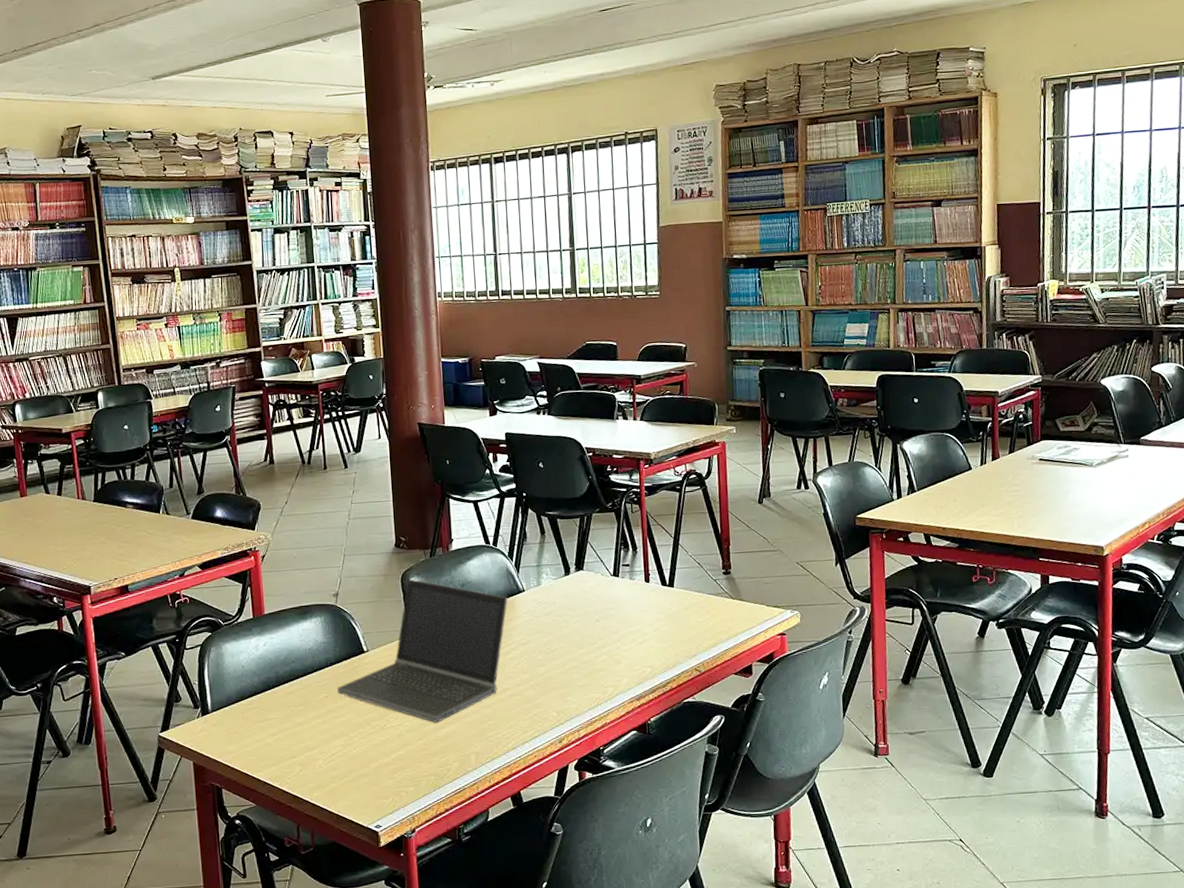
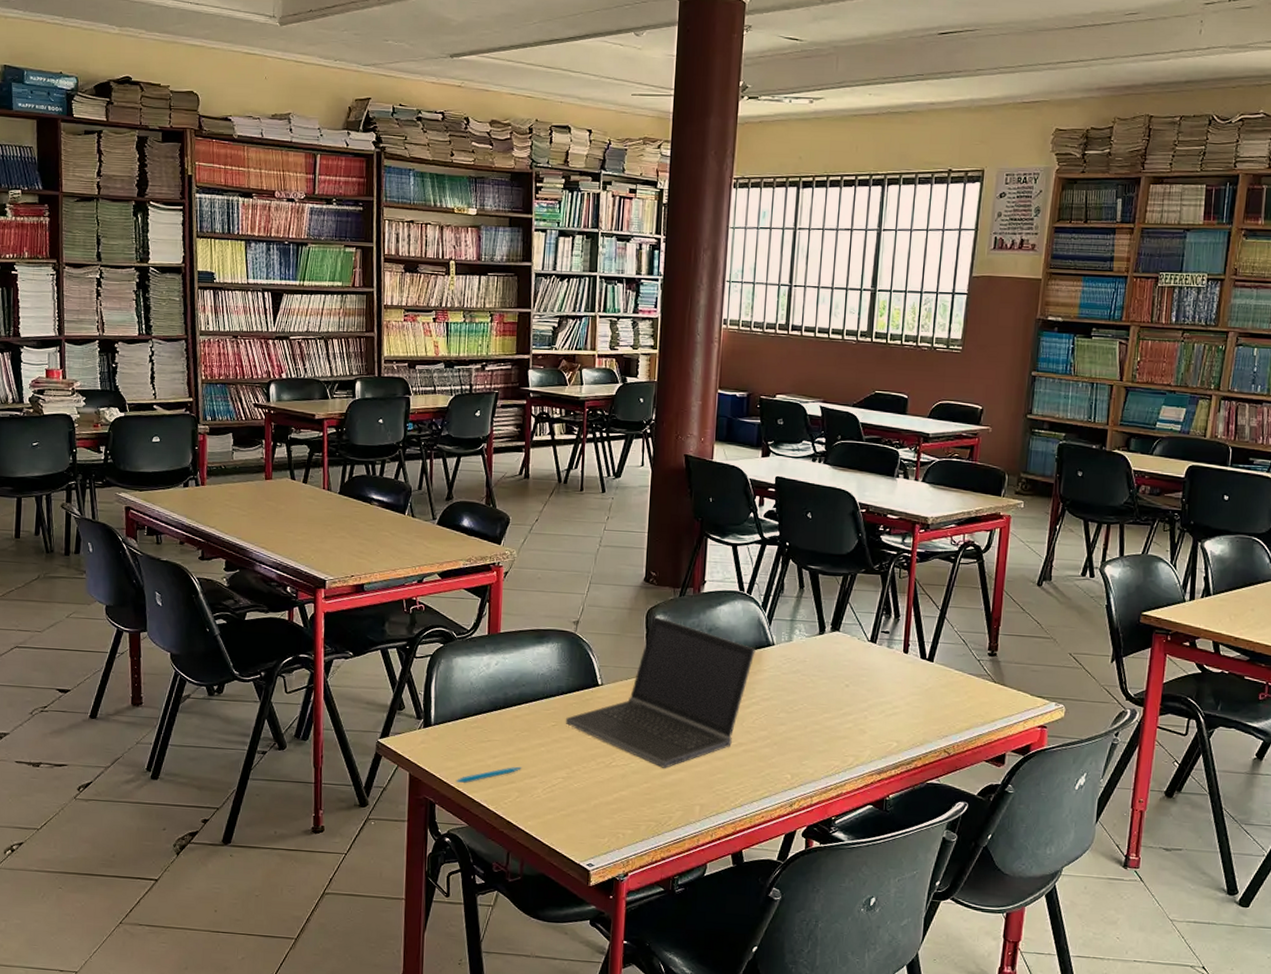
pen: none [239,740,301,766] -> present [455,766,522,784]

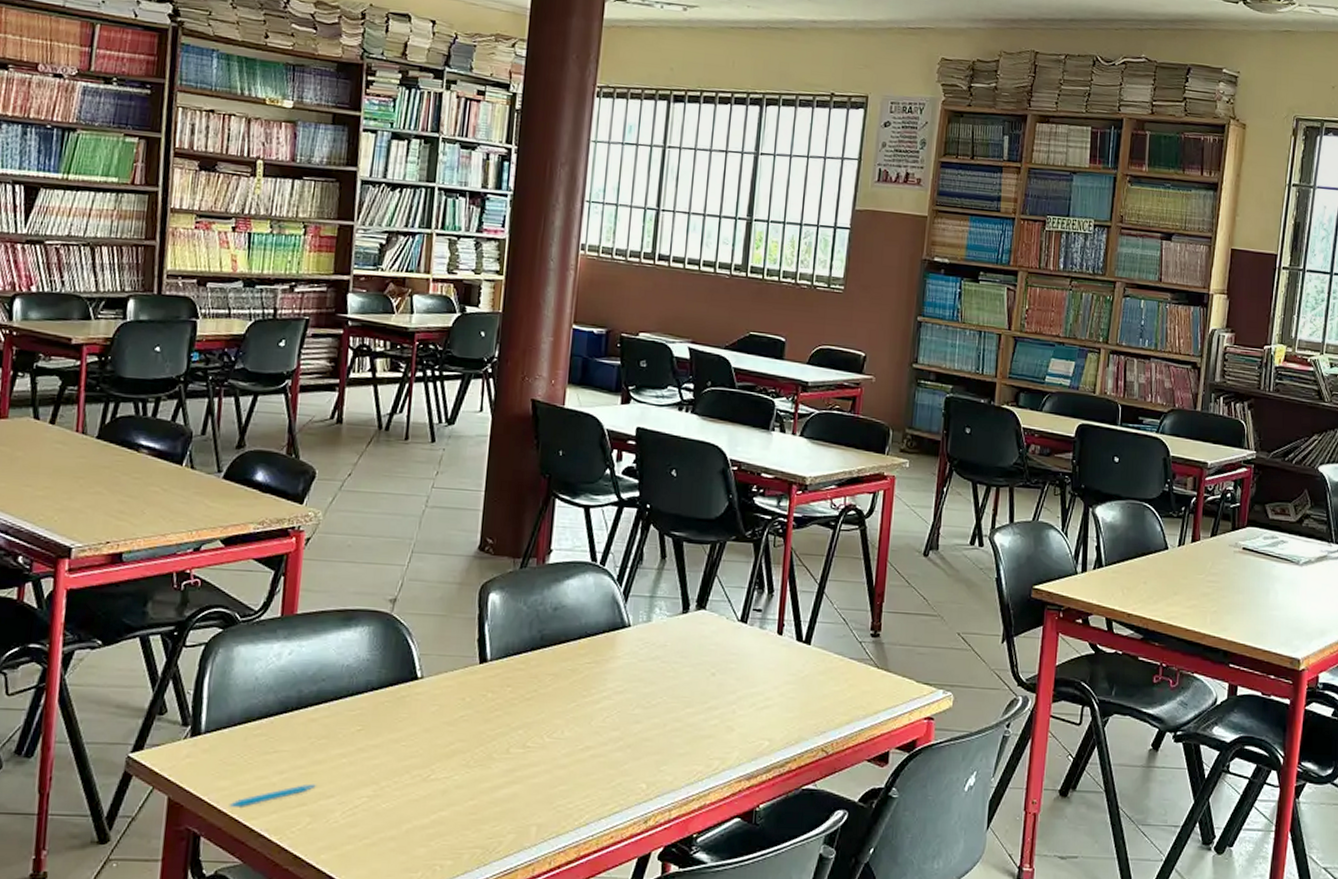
laptop computer: present [566,616,756,768] -> none [375,592,608,781]

